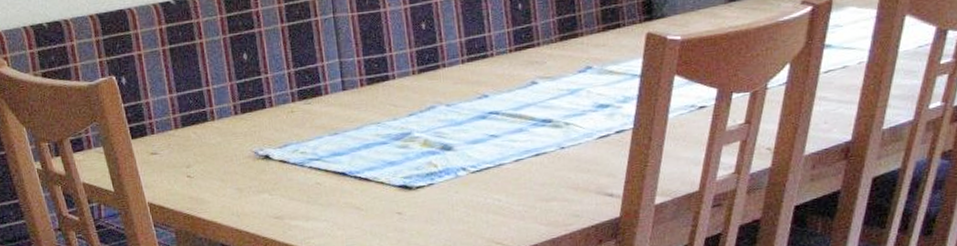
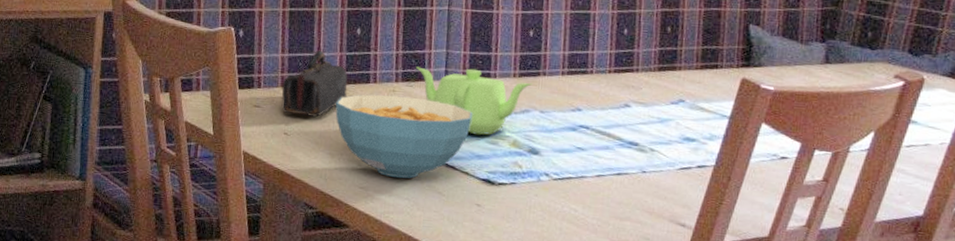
pencil case: none [175,83,245,156] -> present [281,50,347,117]
cereal bowl: none [235,114,378,201] -> present [335,94,473,179]
teapot: none [311,73,433,142] -> present [416,66,532,136]

